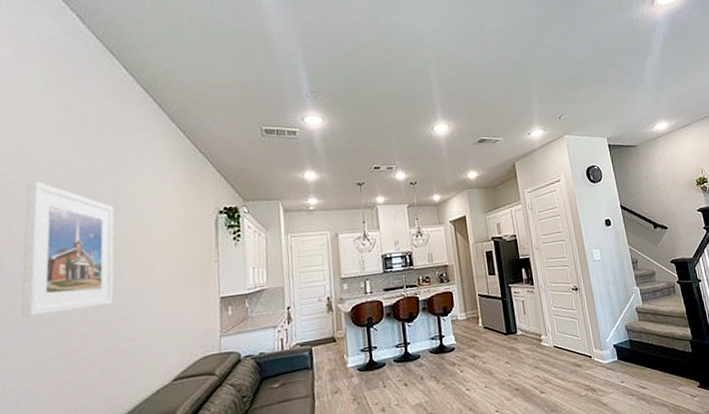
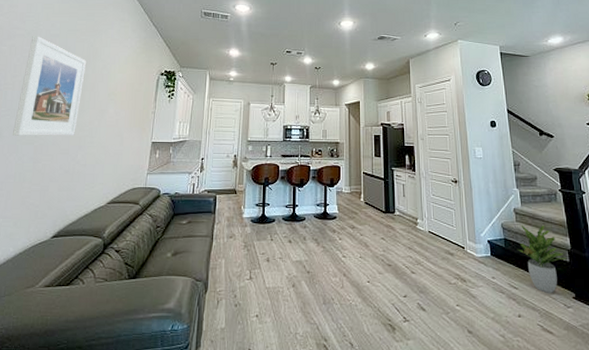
potted plant: none [643,320,690,387] -> present [518,225,567,293]

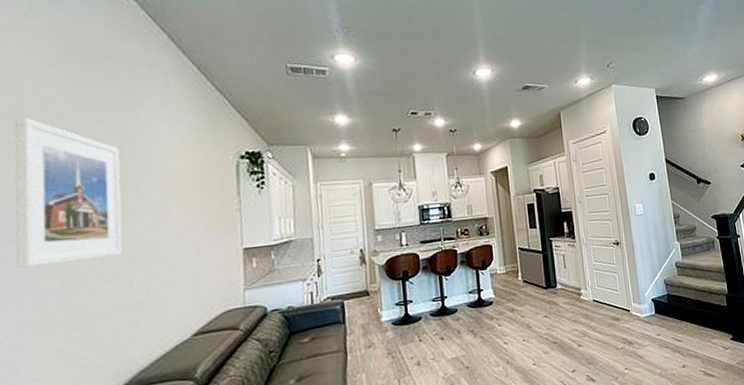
potted plant: present [518,225,567,293] -> none [680,275,725,340]

